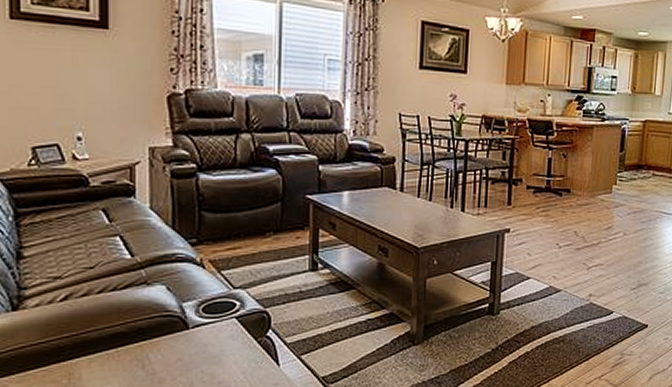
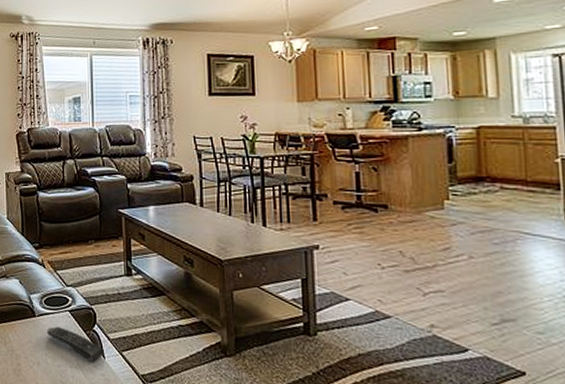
remote control: none [203,337,279,372] -> present [46,326,104,362]

